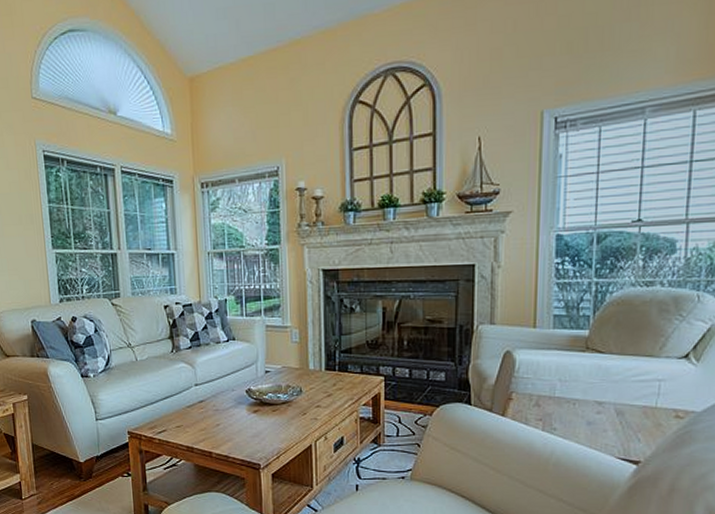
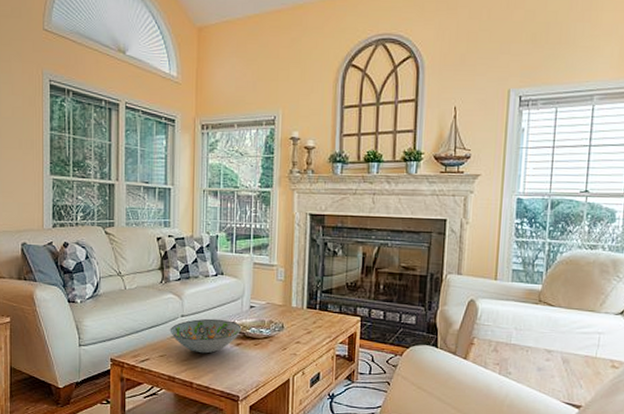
decorative bowl: none [184,386,258,422] -> present [169,318,242,354]

